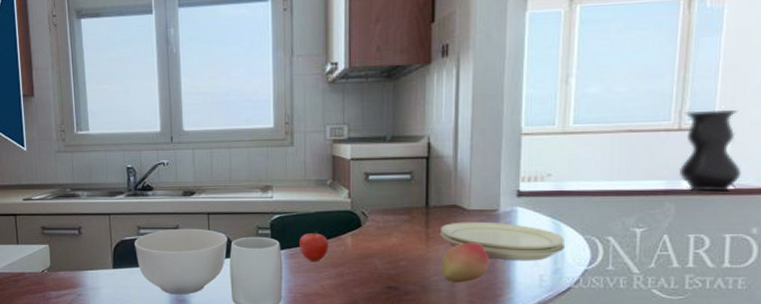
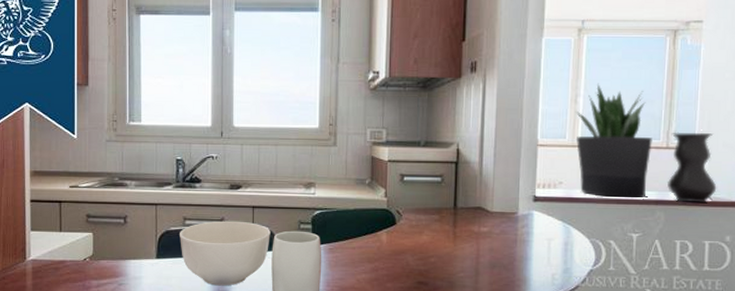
fruit: present [299,231,329,262] -> none [338,227,365,257]
plate: present [439,221,565,261] -> none [465,223,573,261]
fruit: present [441,243,489,282] -> none [466,242,509,279]
planter: none [566,59,661,189] -> present [575,83,653,199]

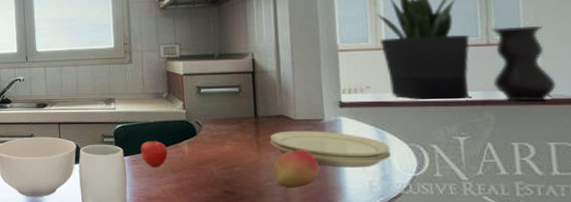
fruit: none [338,227,365,257] -> present [141,139,168,168]
plate: none [465,223,573,261] -> present [269,130,391,168]
fruit: none [466,242,509,279] -> present [272,150,319,187]

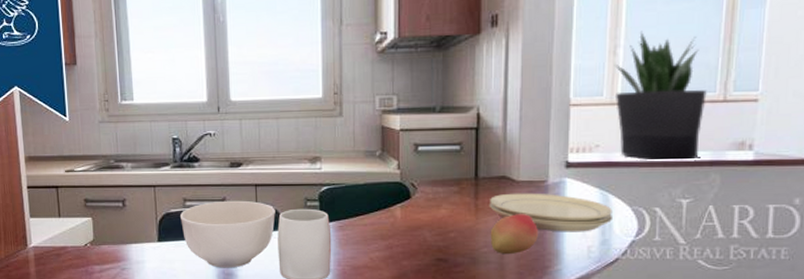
fruit: present [141,139,168,168] -> none [348,203,378,235]
vase: present [490,26,556,101] -> none [724,82,785,162]

